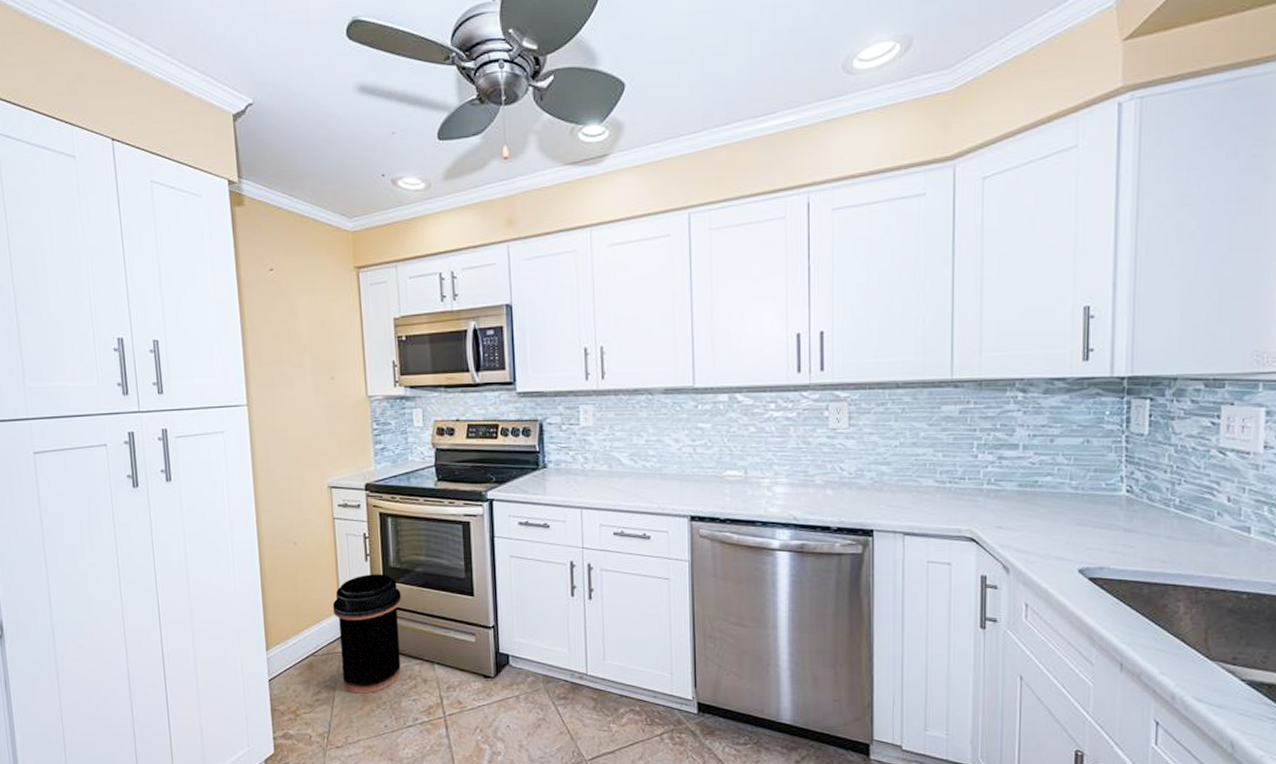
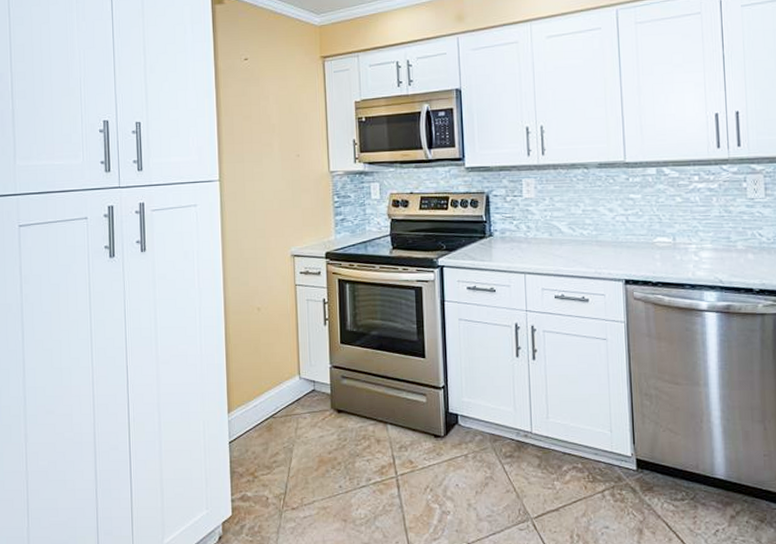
trash can: present [332,574,402,694] -> none [292,337,357,455]

